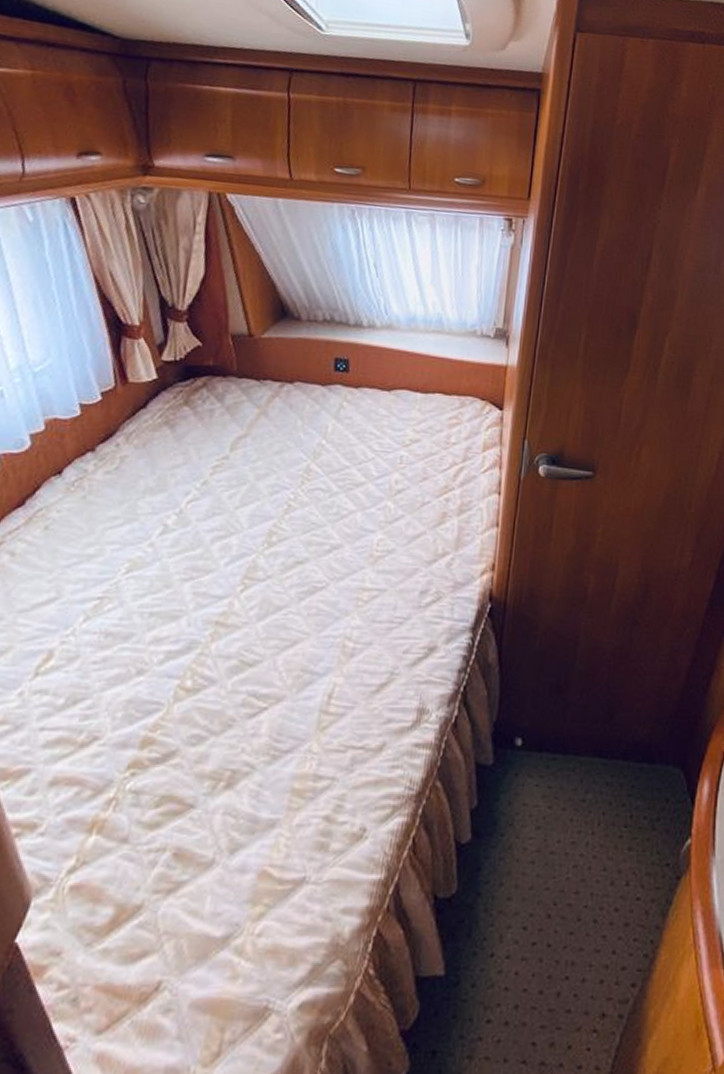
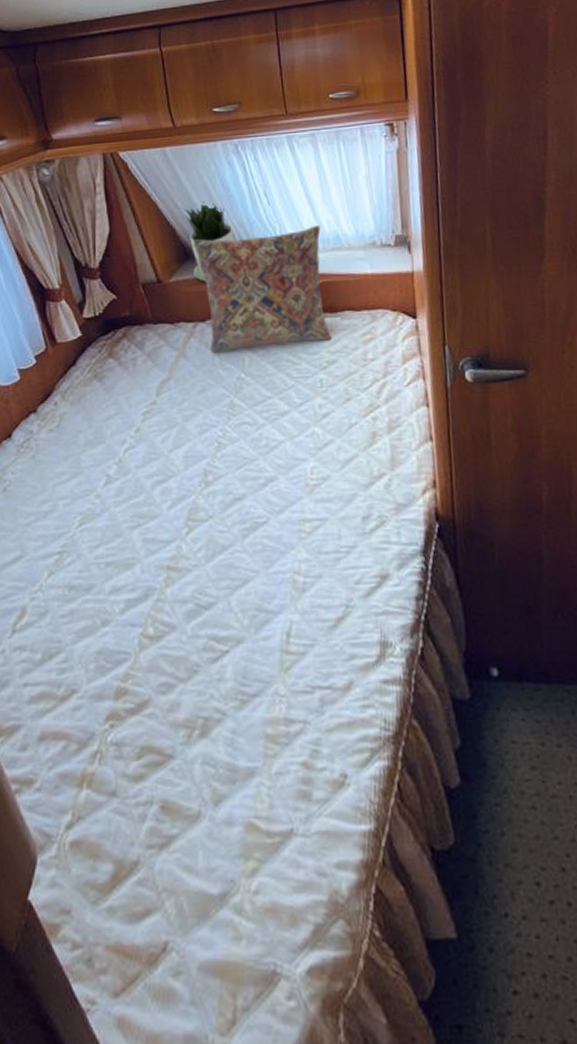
planter: none [286,262,338,344] -> present [182,202,235,282]
pillow: none [292,299,425,419] -> present [193,225,332,352]

